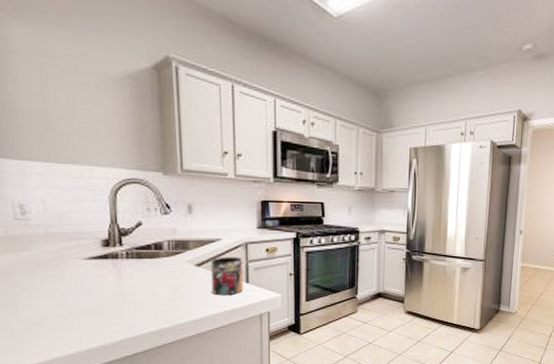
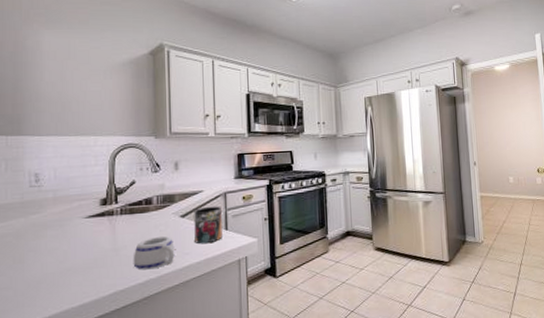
mug: none [143,285,190,319] -> present [133,236,175,270]

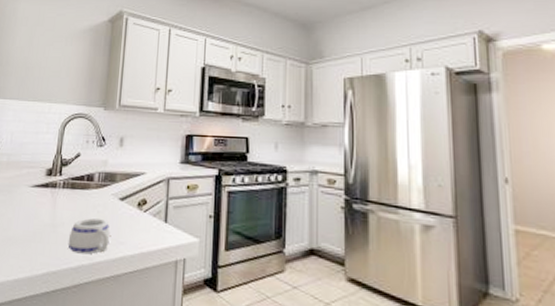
mug: present [194,206,222,244] -> none [131,191,163,235]

